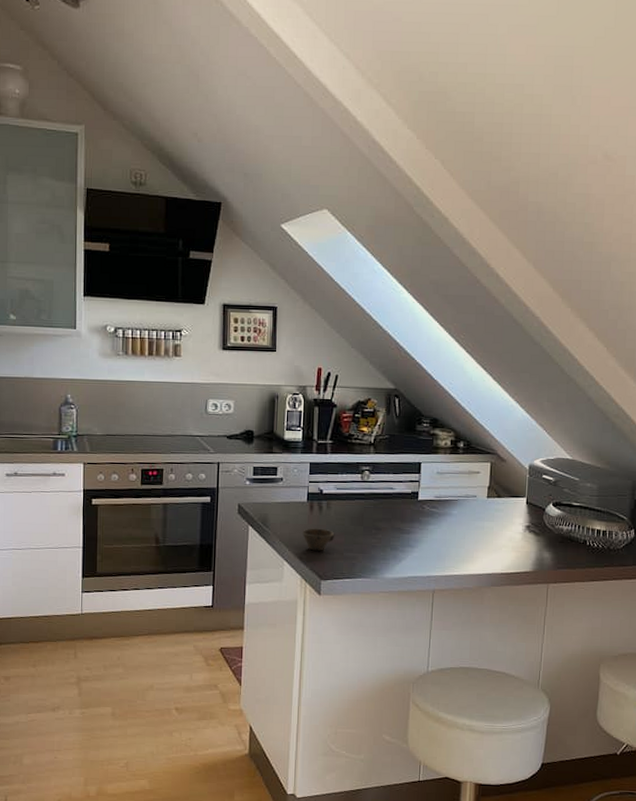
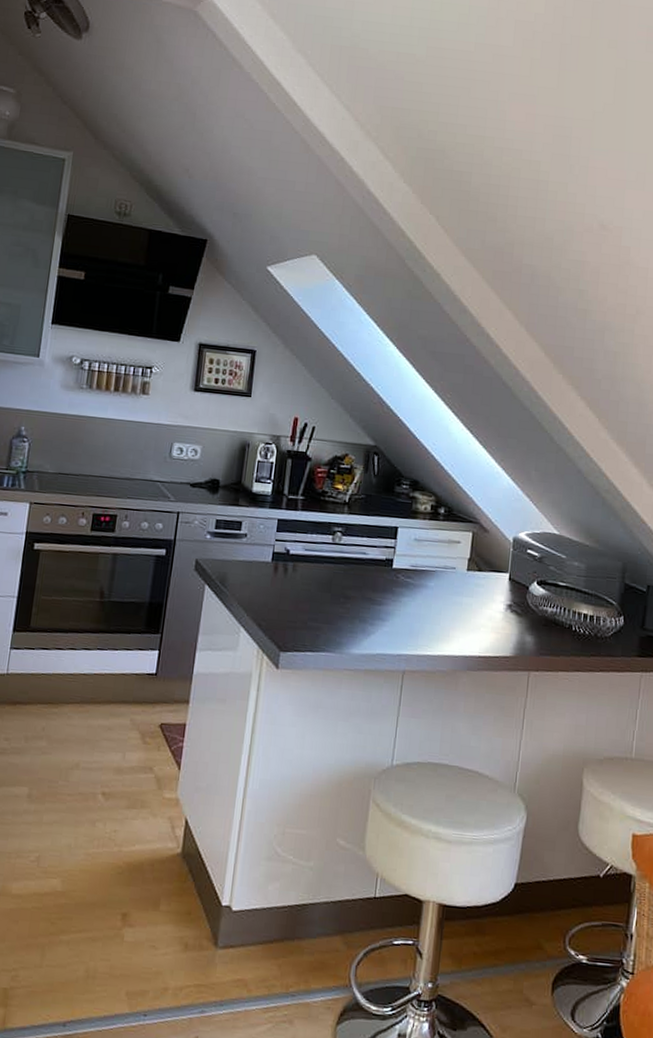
cup: present [303,528,335,551] -> none [264,591,300,619]

